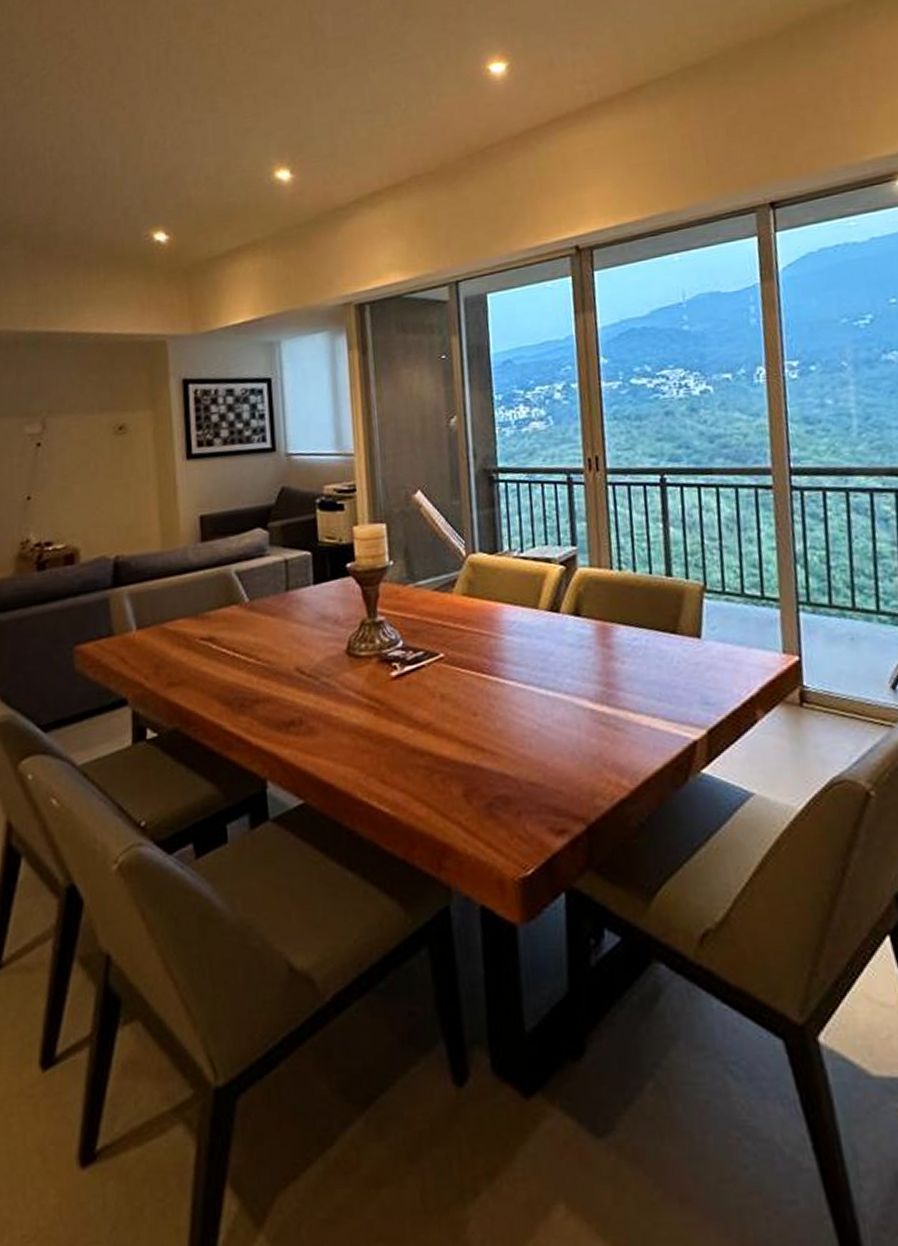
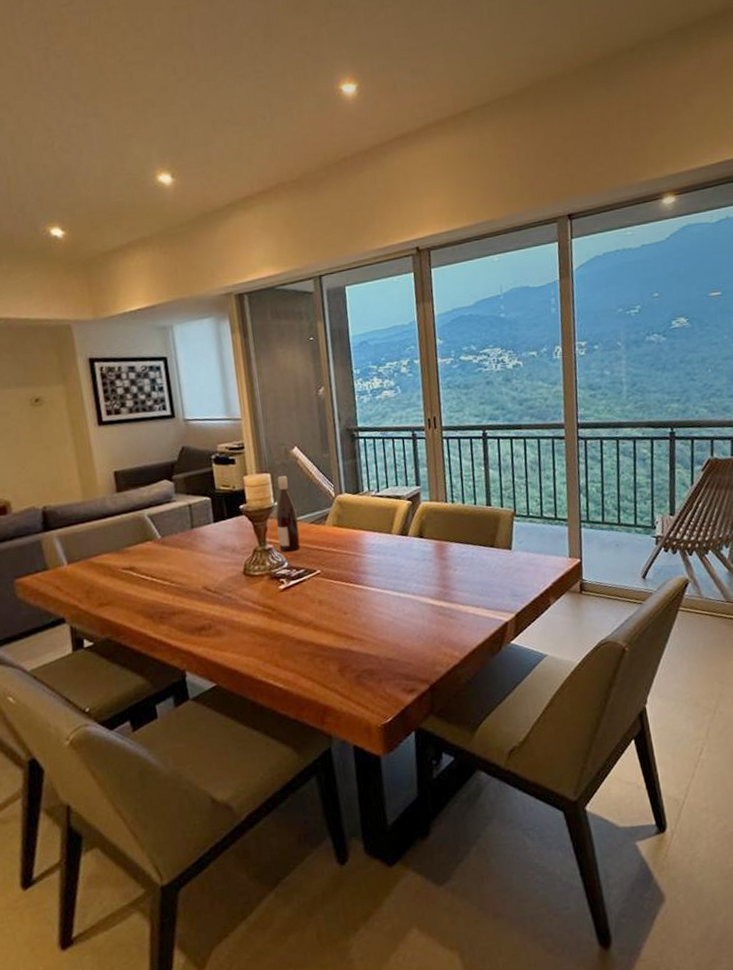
bottle: none [390,526,420,628] -> present [276,475,301,553]

